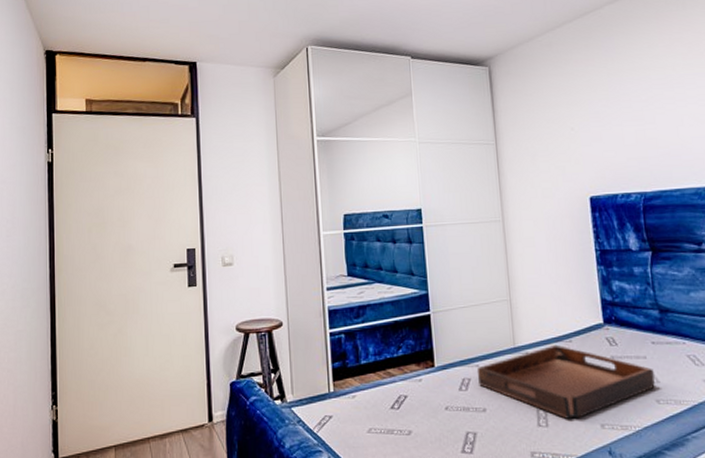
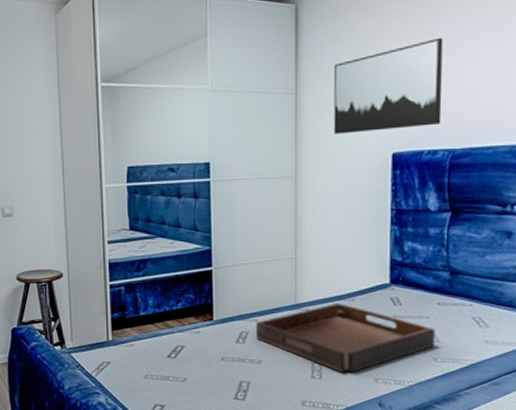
wall art: none [528,93,630,180] -> present [333,37,443,134]

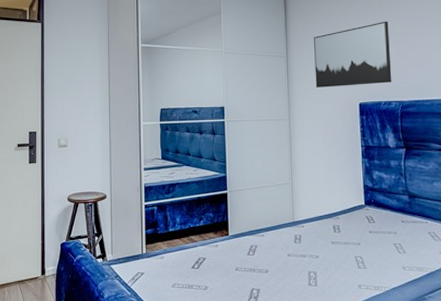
serving tray: present [255,302,435,372] -> none [262,220,402,280]

